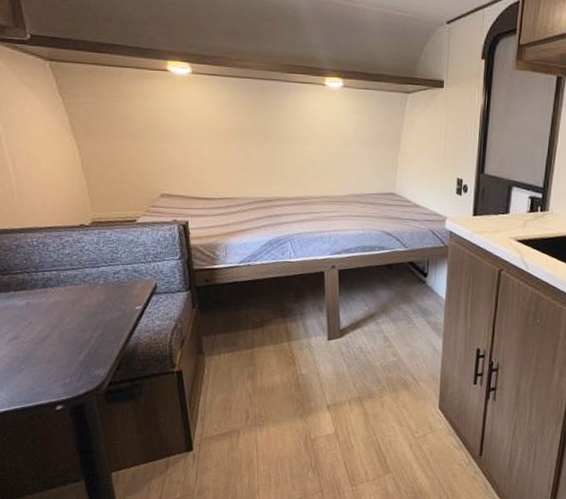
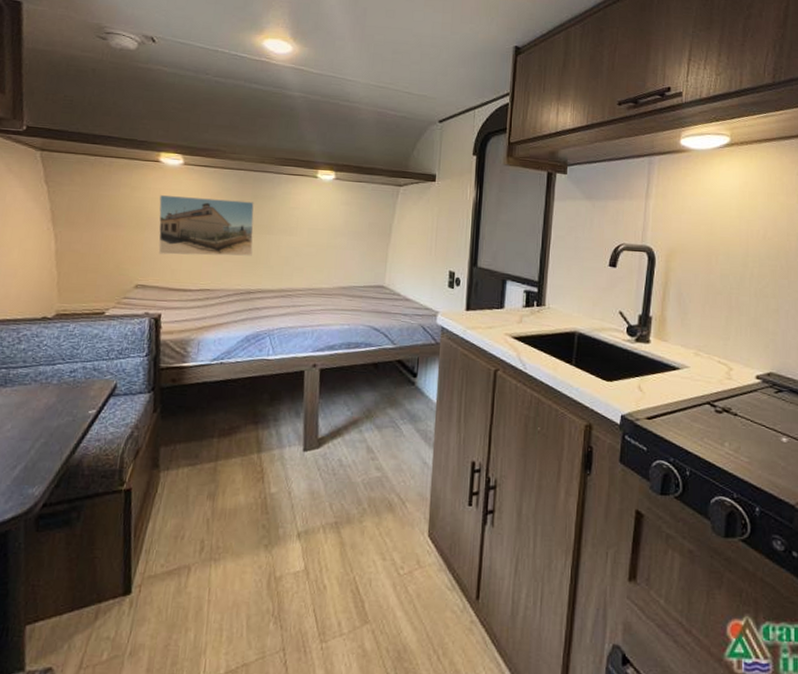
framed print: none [173,106,268,166] -> present [158,195,254,256]

